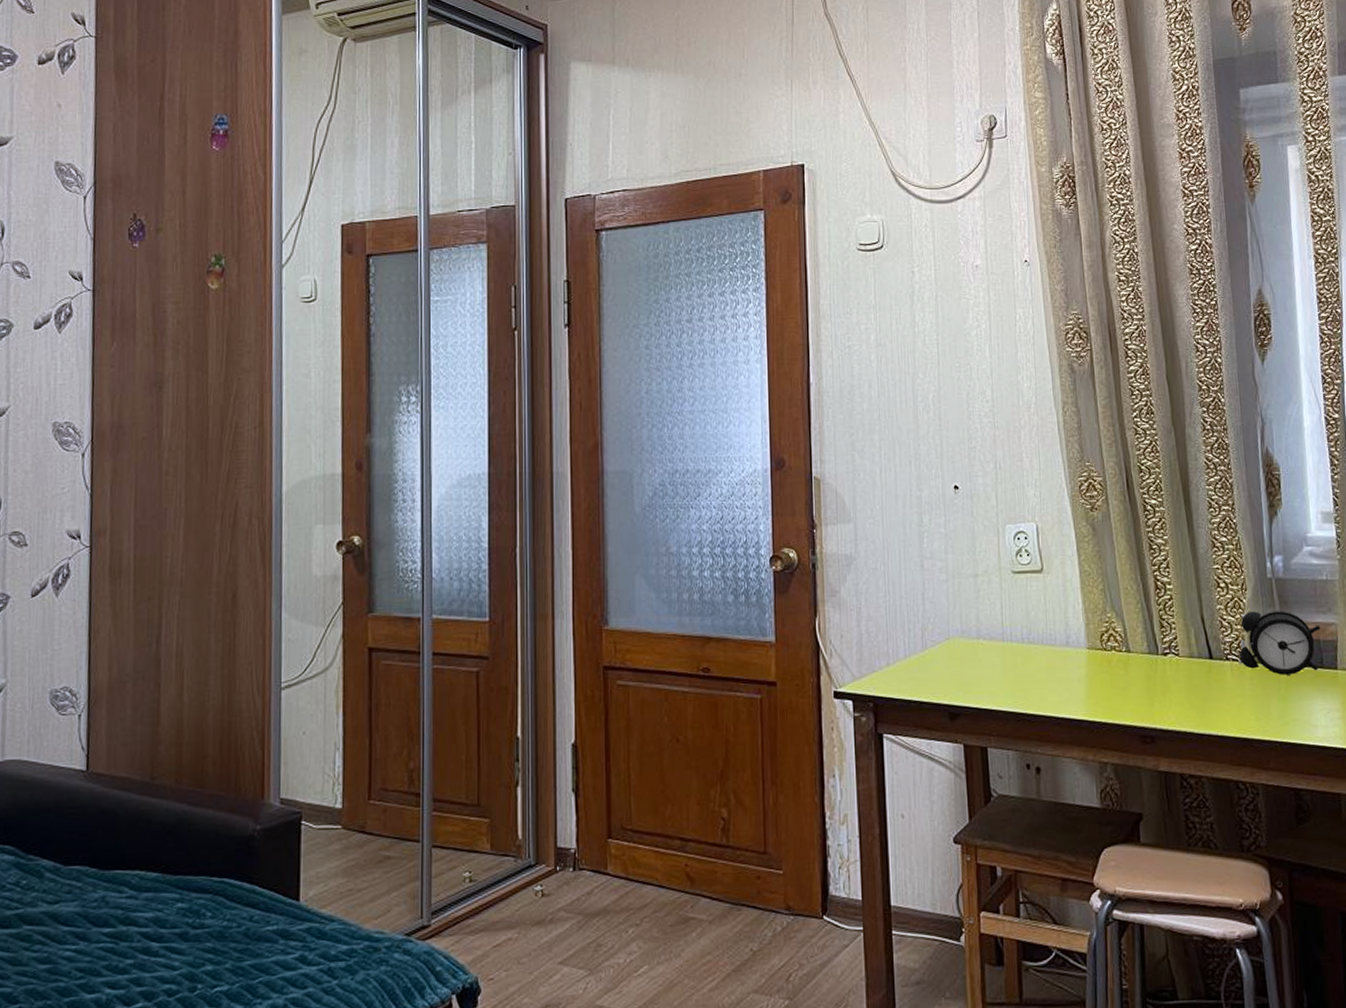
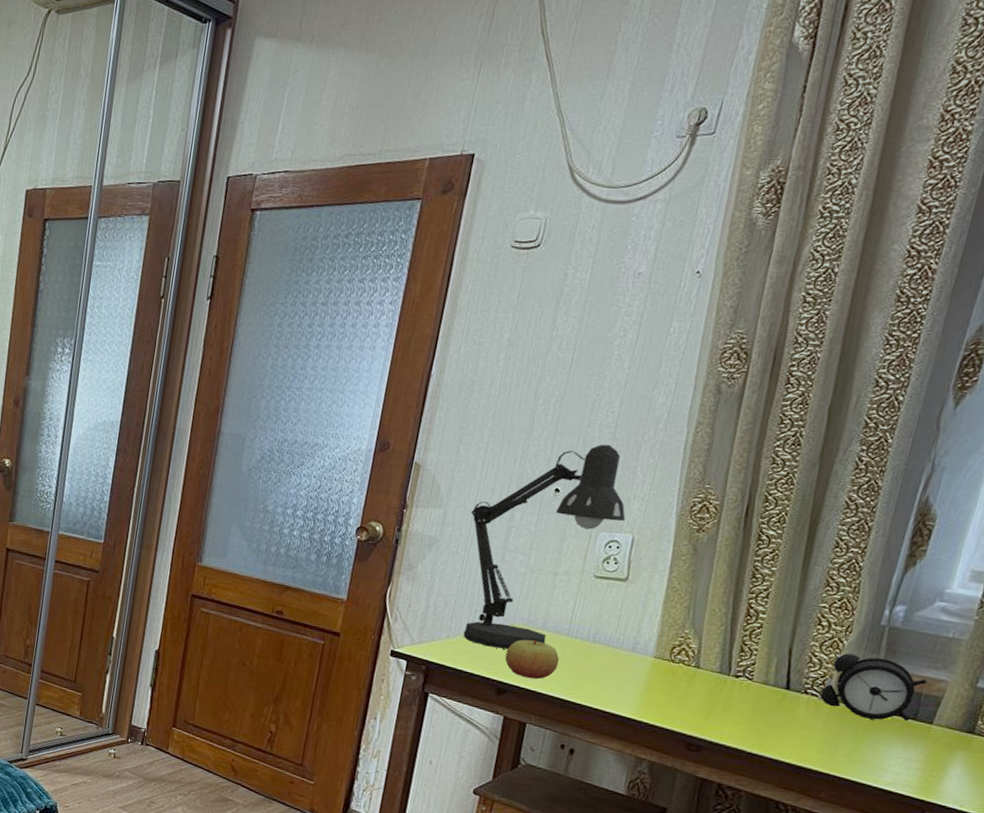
desk lamp: none [881,434,1025,668] -> present [463,444,626,650]
apple: none [949,651,1003,696] -> present [504,639,560,679]

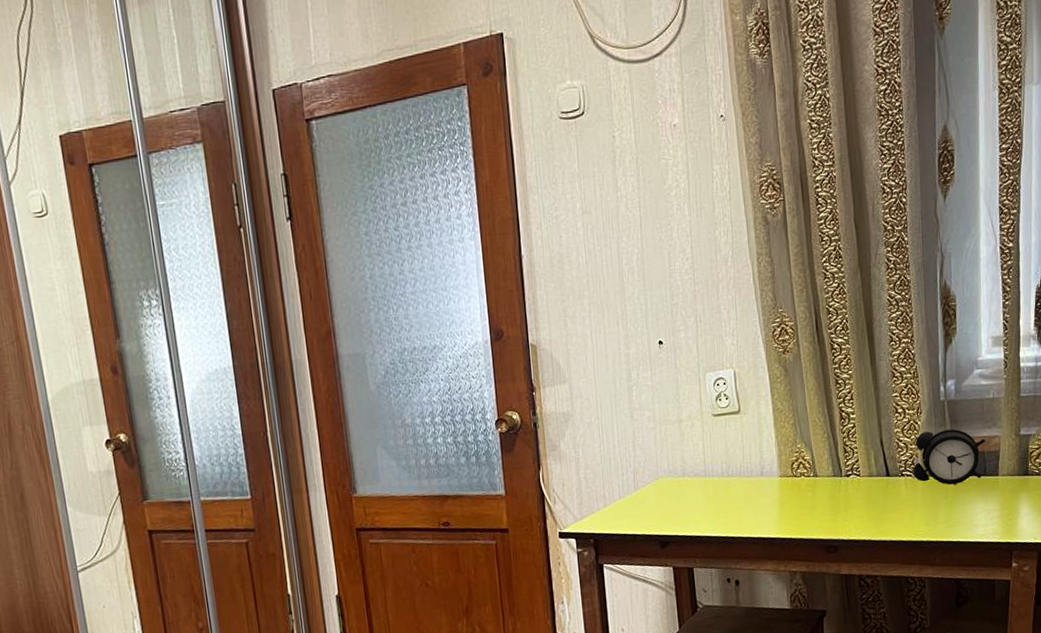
desk lamp: present [463,444,626,650] -> none [593,289,723,505]
apple: present [504,639,560,679] -> none [658,487,705,525]

